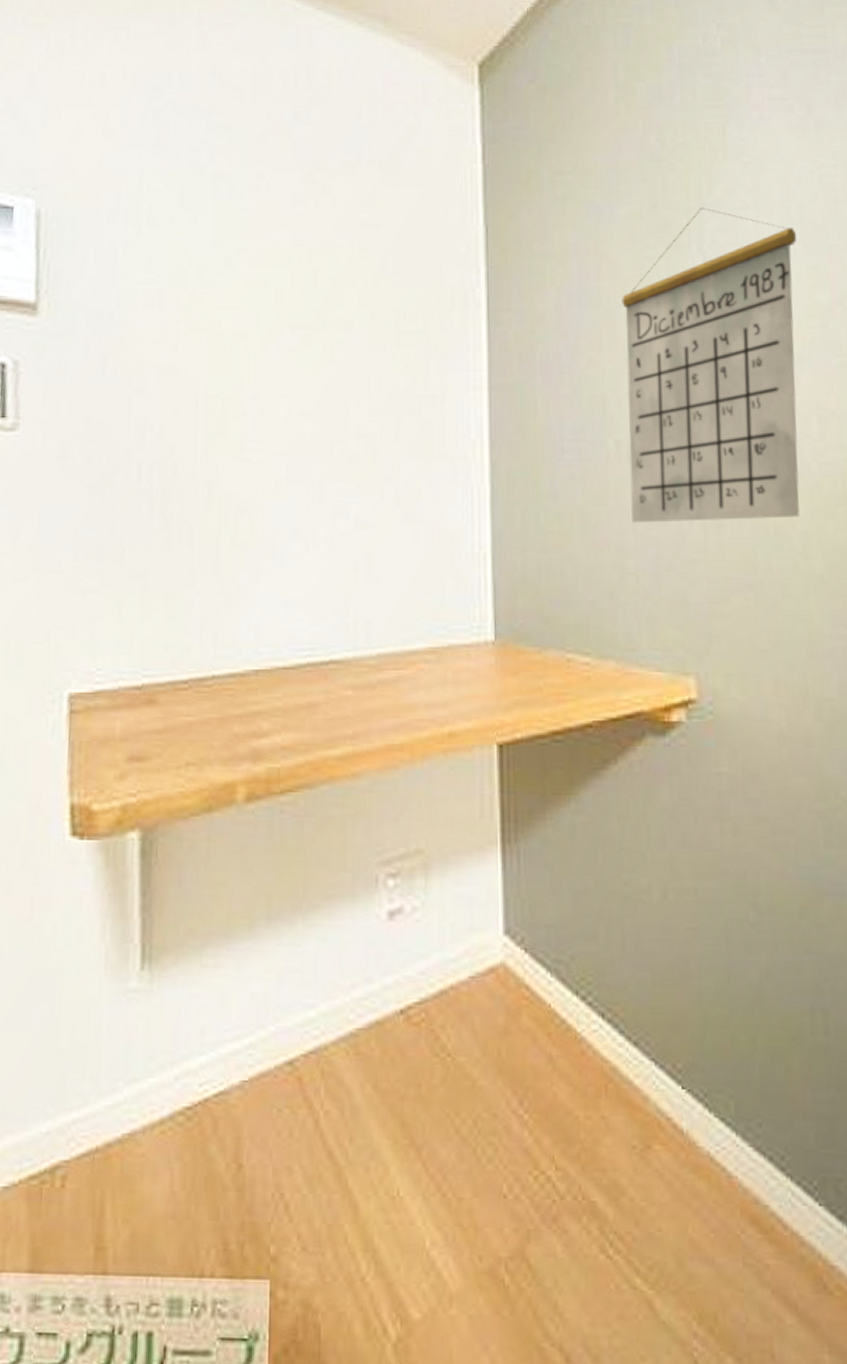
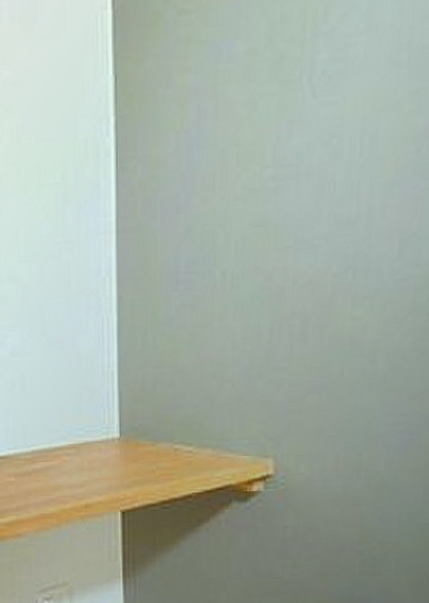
calendar: present [621,207,800,523] -> none [232,37,404,340]

